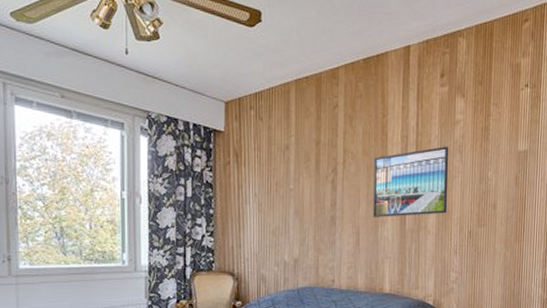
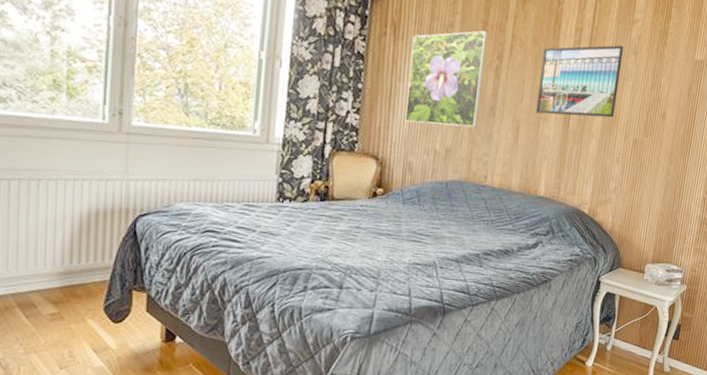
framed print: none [254,149,321,239] -> present [405,31,488,128]

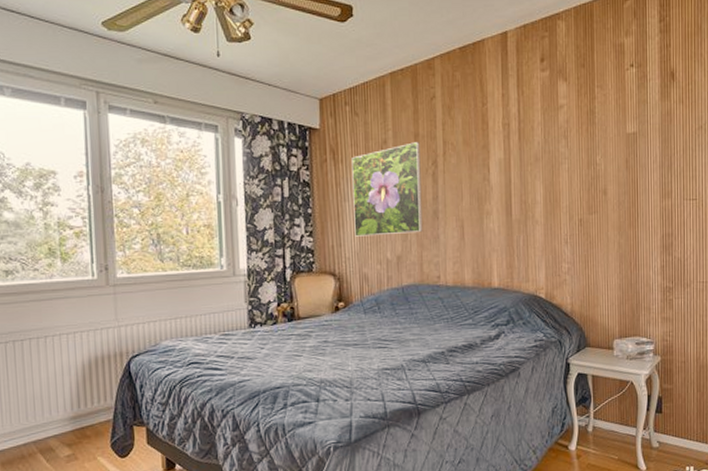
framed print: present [535,45,624,118] -> none [475,132,555,209]

